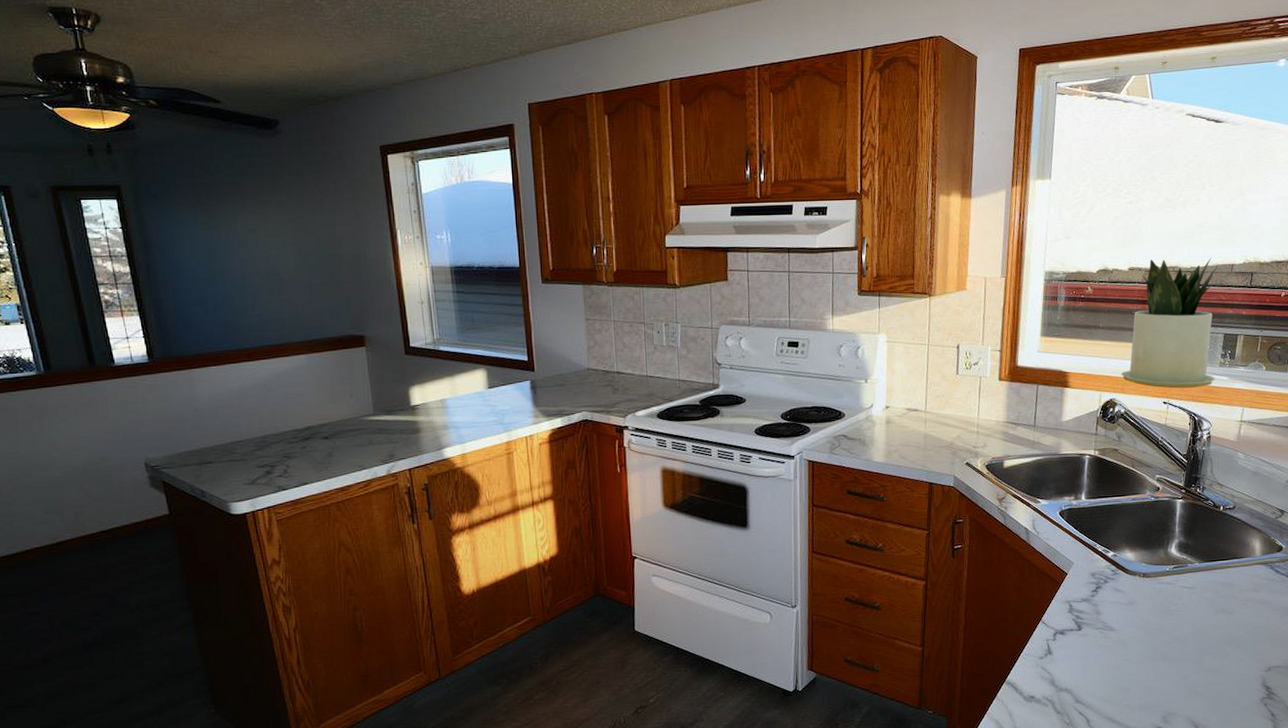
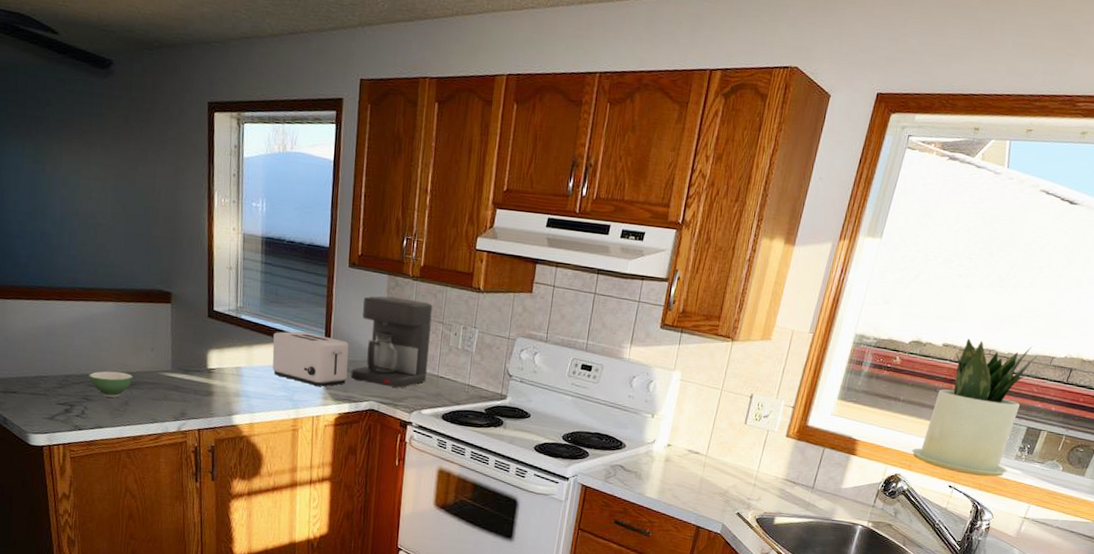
bowl: none [287,423,335,452] -> present [89,371,133,398]
toaster: none [475,353,556,405] -> present [272,331,350,387]
coffee maker: none [559,305,636,395] -> present [350,296,433,388]

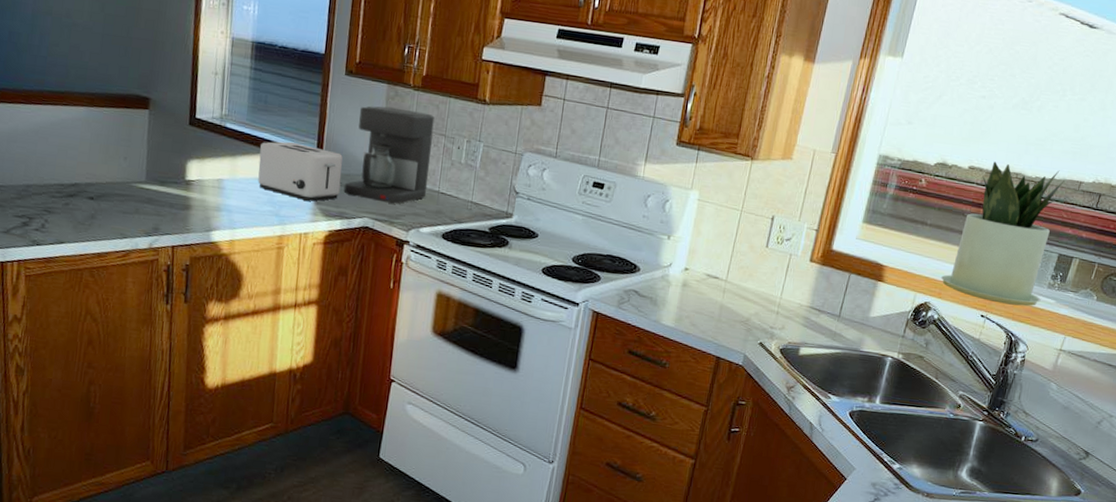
bowl: present [89,371,133,398] -> none [52,181,103,211]

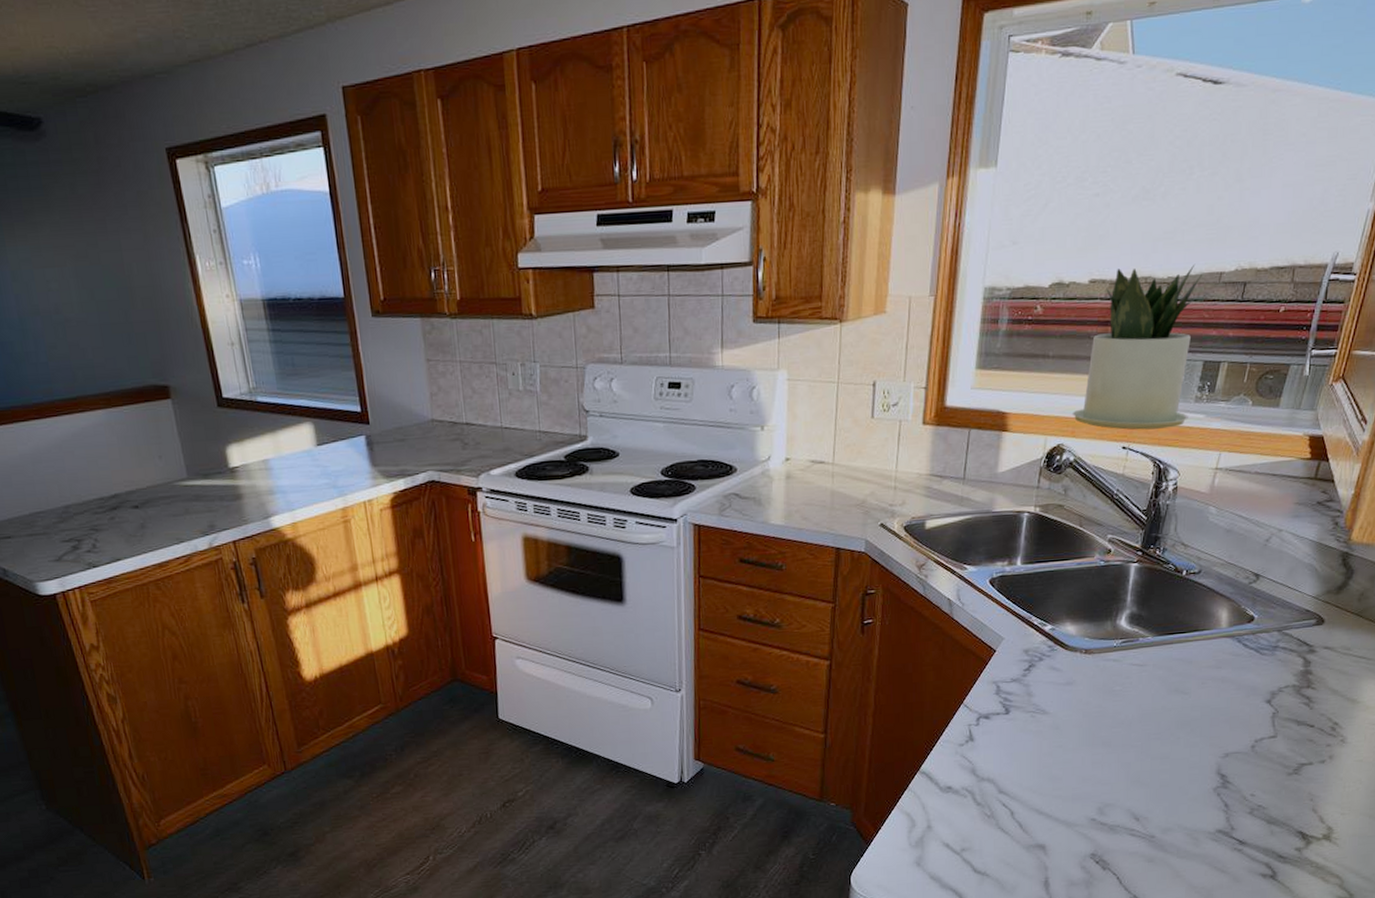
toaster: present [258,141,343,202] -> none [299,403,396,465]
coffee maker: present [343,106,435,204] -> none [396,342,489,451]

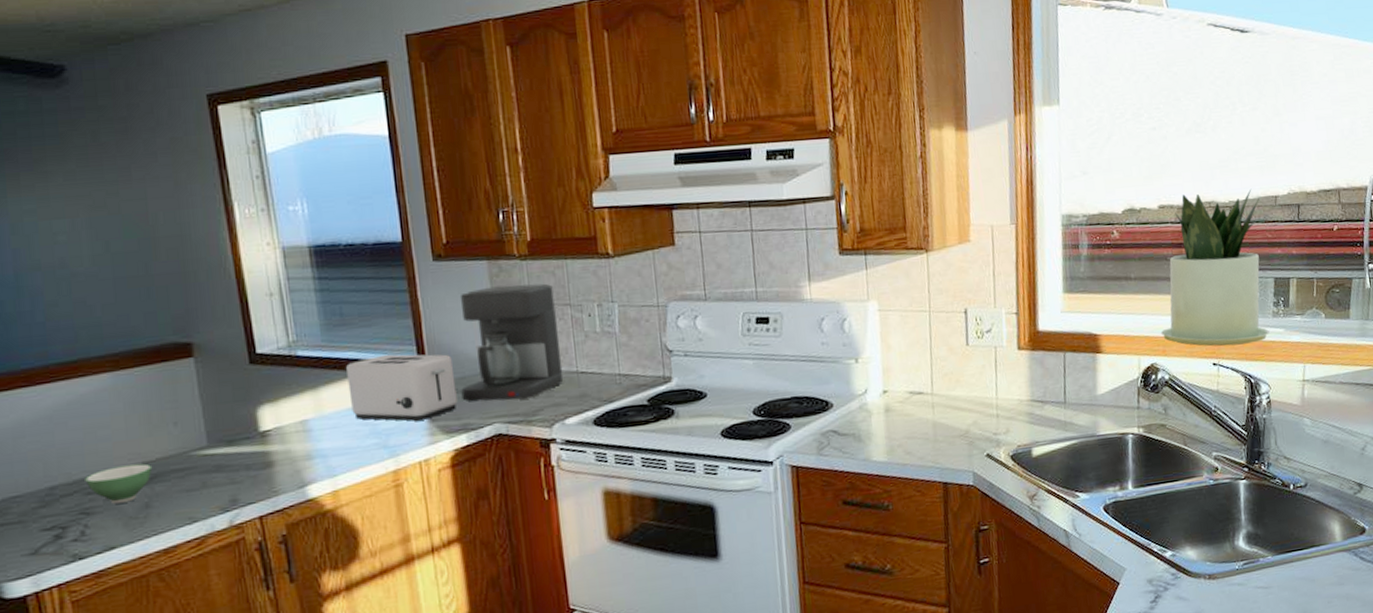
bowl: none [91,490,145,523] -> present [85,463,153,504]
toaster: none [299,403,396,465] -> present [346,354,458,421]
coffee maker: none [396,342,489,451] -> present [459,283,564,402]

